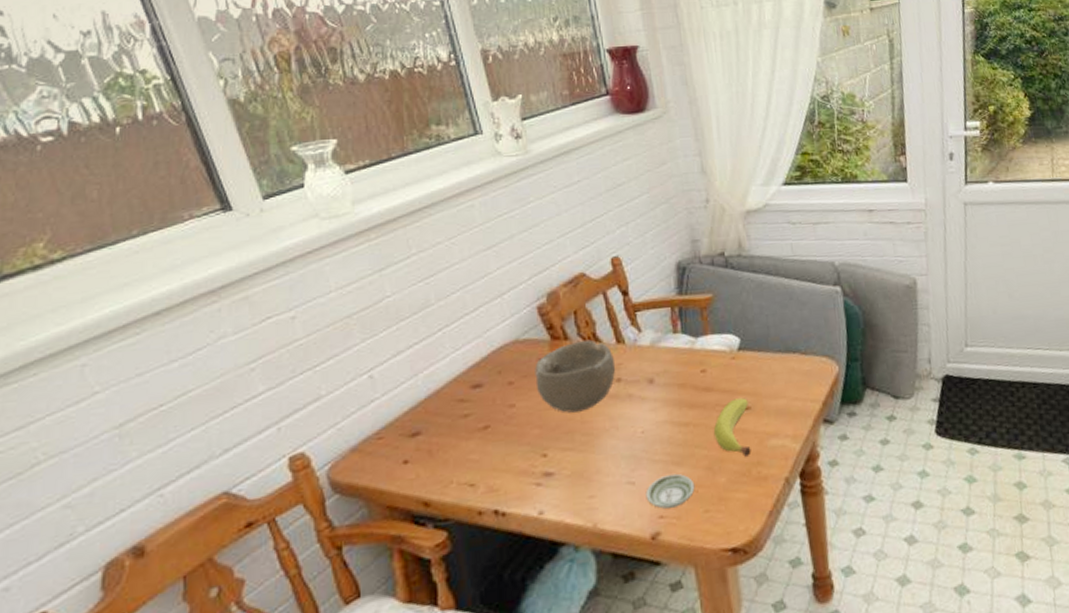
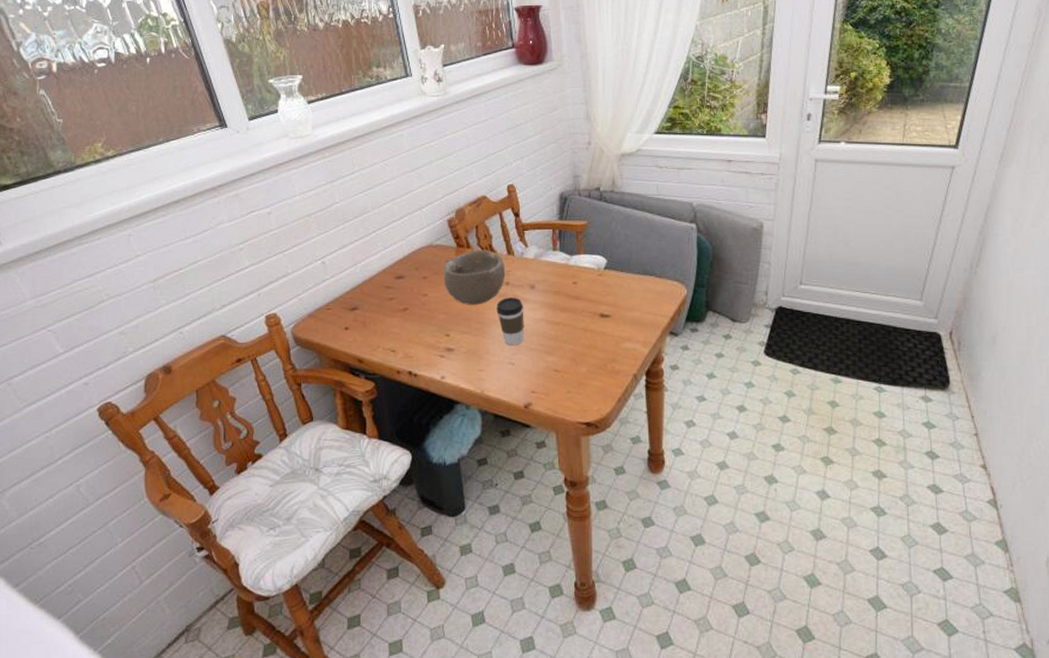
coffee cup: none [606,396,645,460] -> present [496,297,524,346]
saucer: present [645,473,695,509] -> none [522,360,561,386]
fruit: present [713,398,751,458] -> none [579,307,609,355]

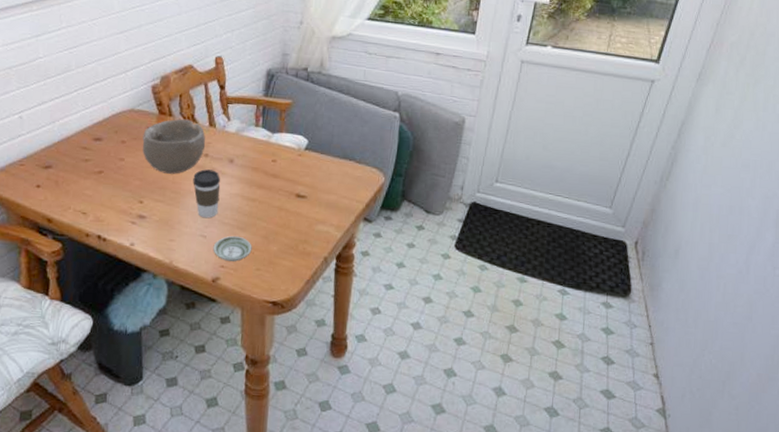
saucer: none [522,360,561,386] -> present [213,235,252,262]

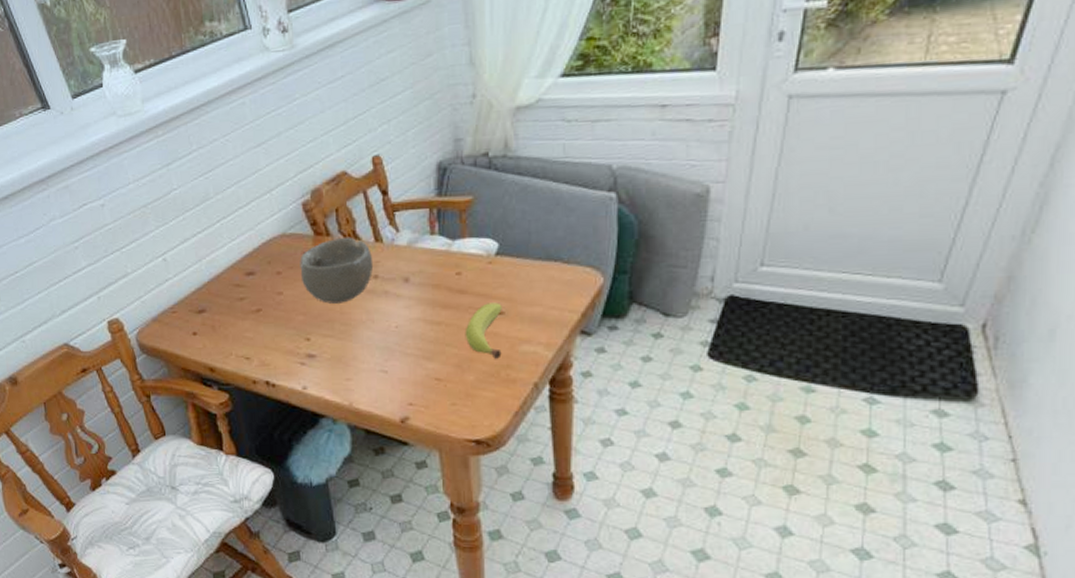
coffee cup: present [193,169,221,219] -> none [364,293,398,351]
saucer: present [213,235,252,262] -> none [397,367,444,397]
fruit: none [273,187,306,235] -> present [465,302,502,360]

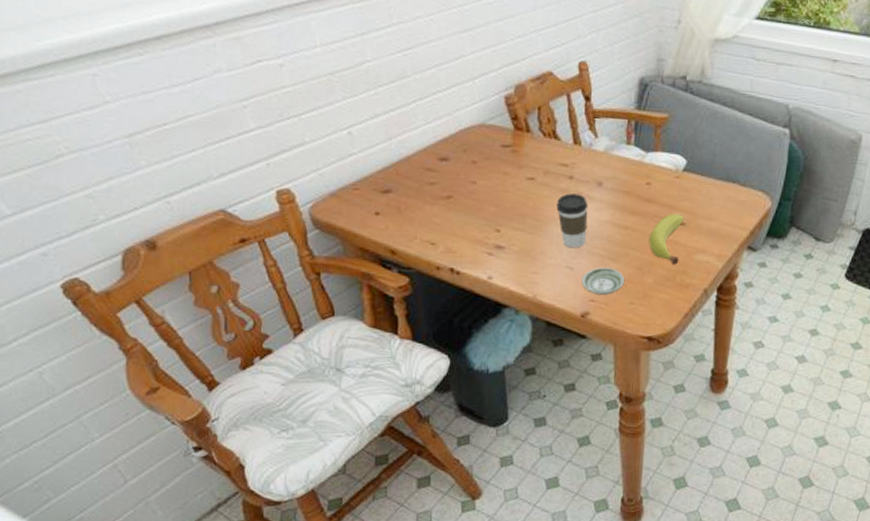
bowl: present [300,237,374,304] -> none [496,135,570,199]
coffee cup: none [364,293,398,351] -> present [556,193,589,249]
saucer: none [397,367,444,397] -> present [581,267,625,295]

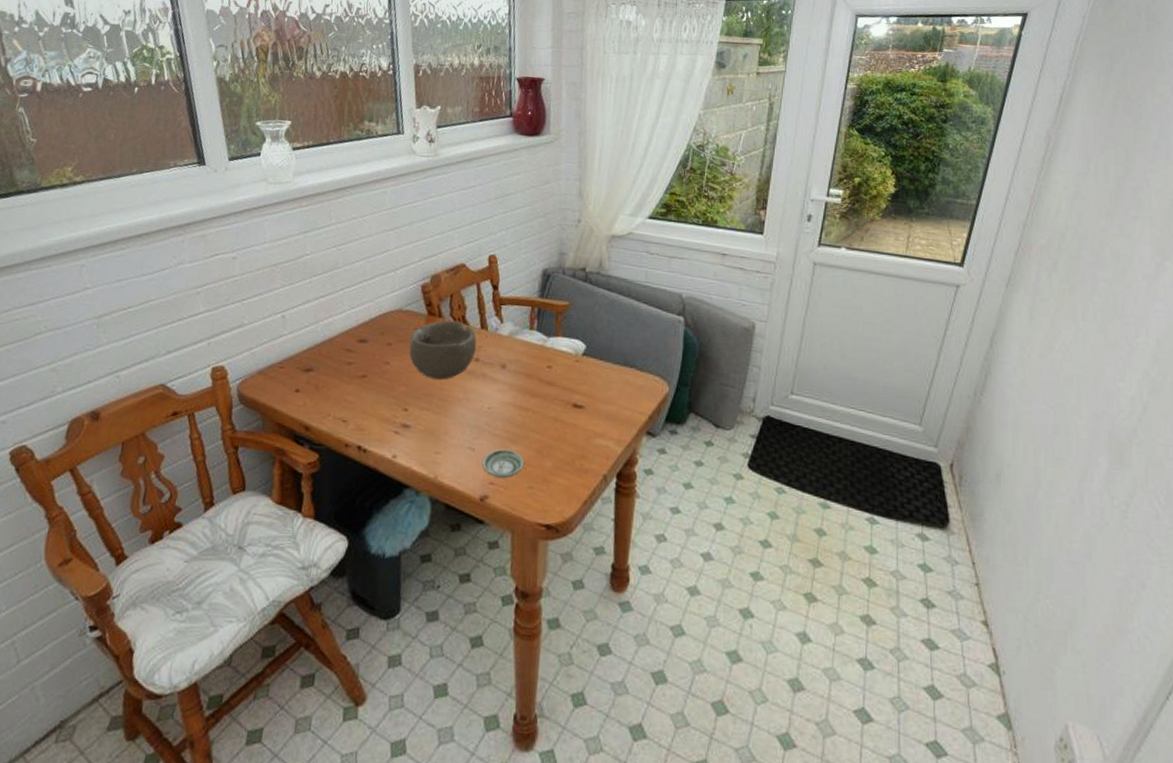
bowl: none [496,135,570,199] -> present [409,320,477,380]
coffee cup: present [556,193,589,249] -> none [461,375,492,429]
fruit: present [648,213,684,266] -> none [548,396,583,450]

